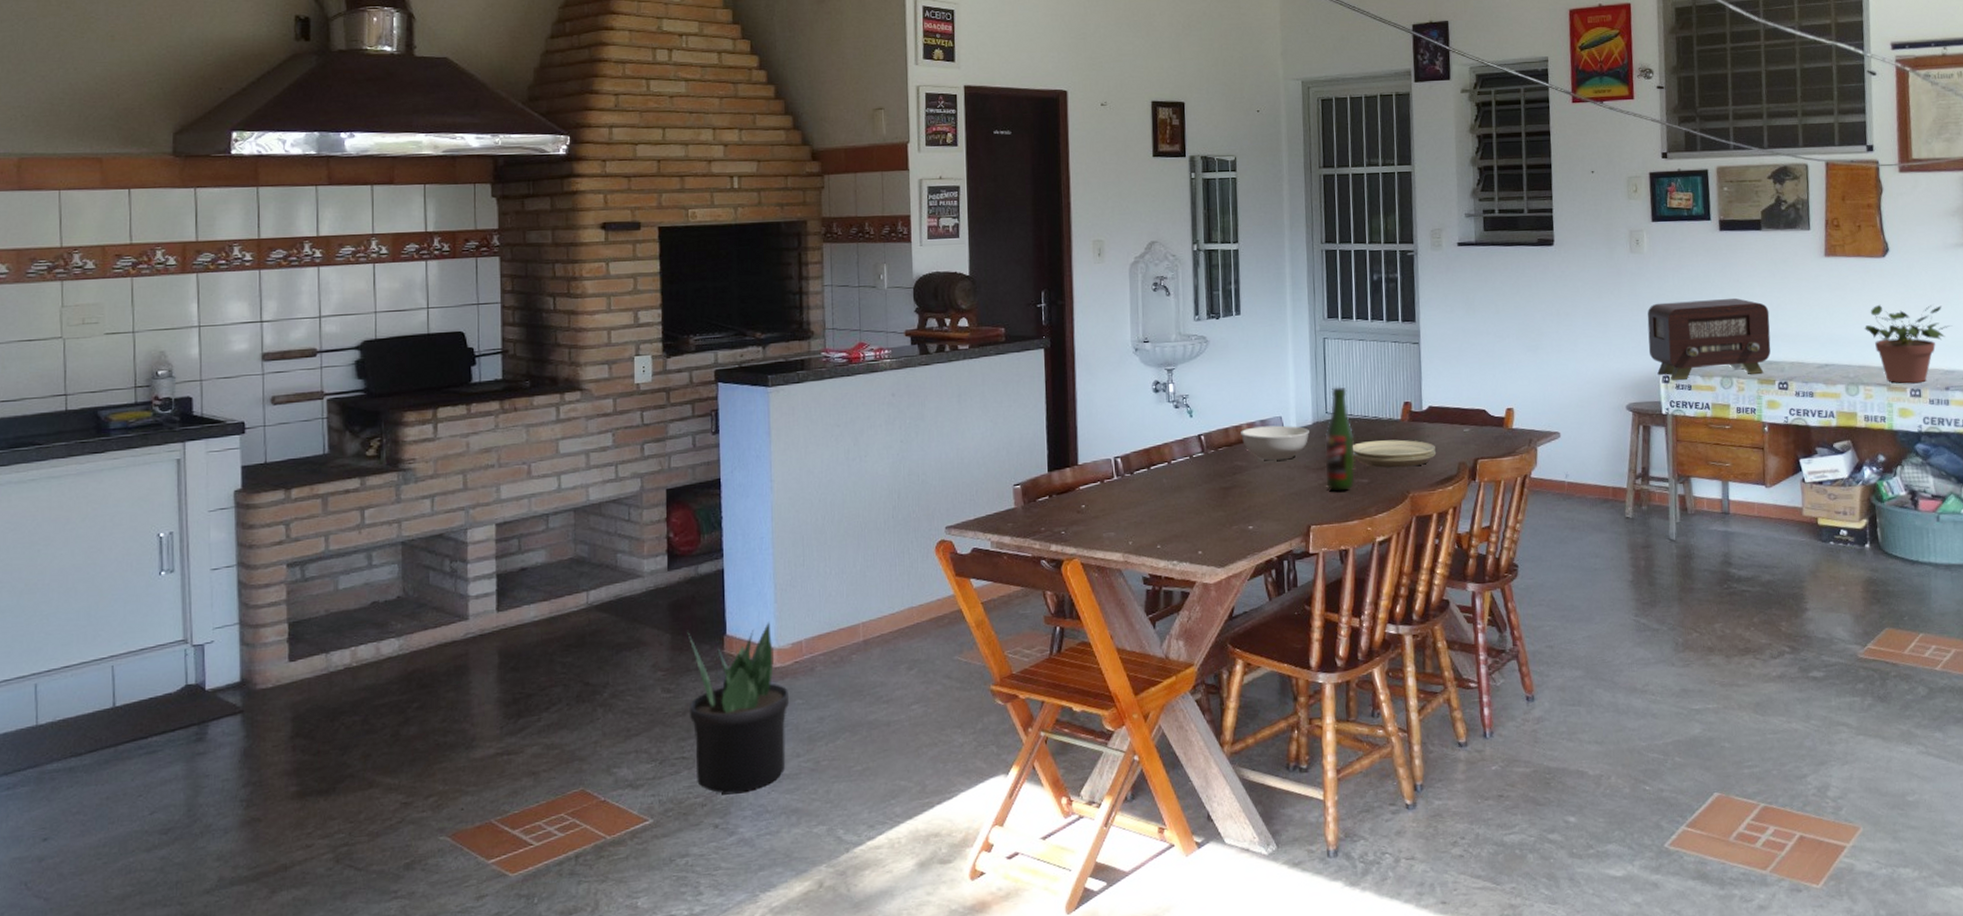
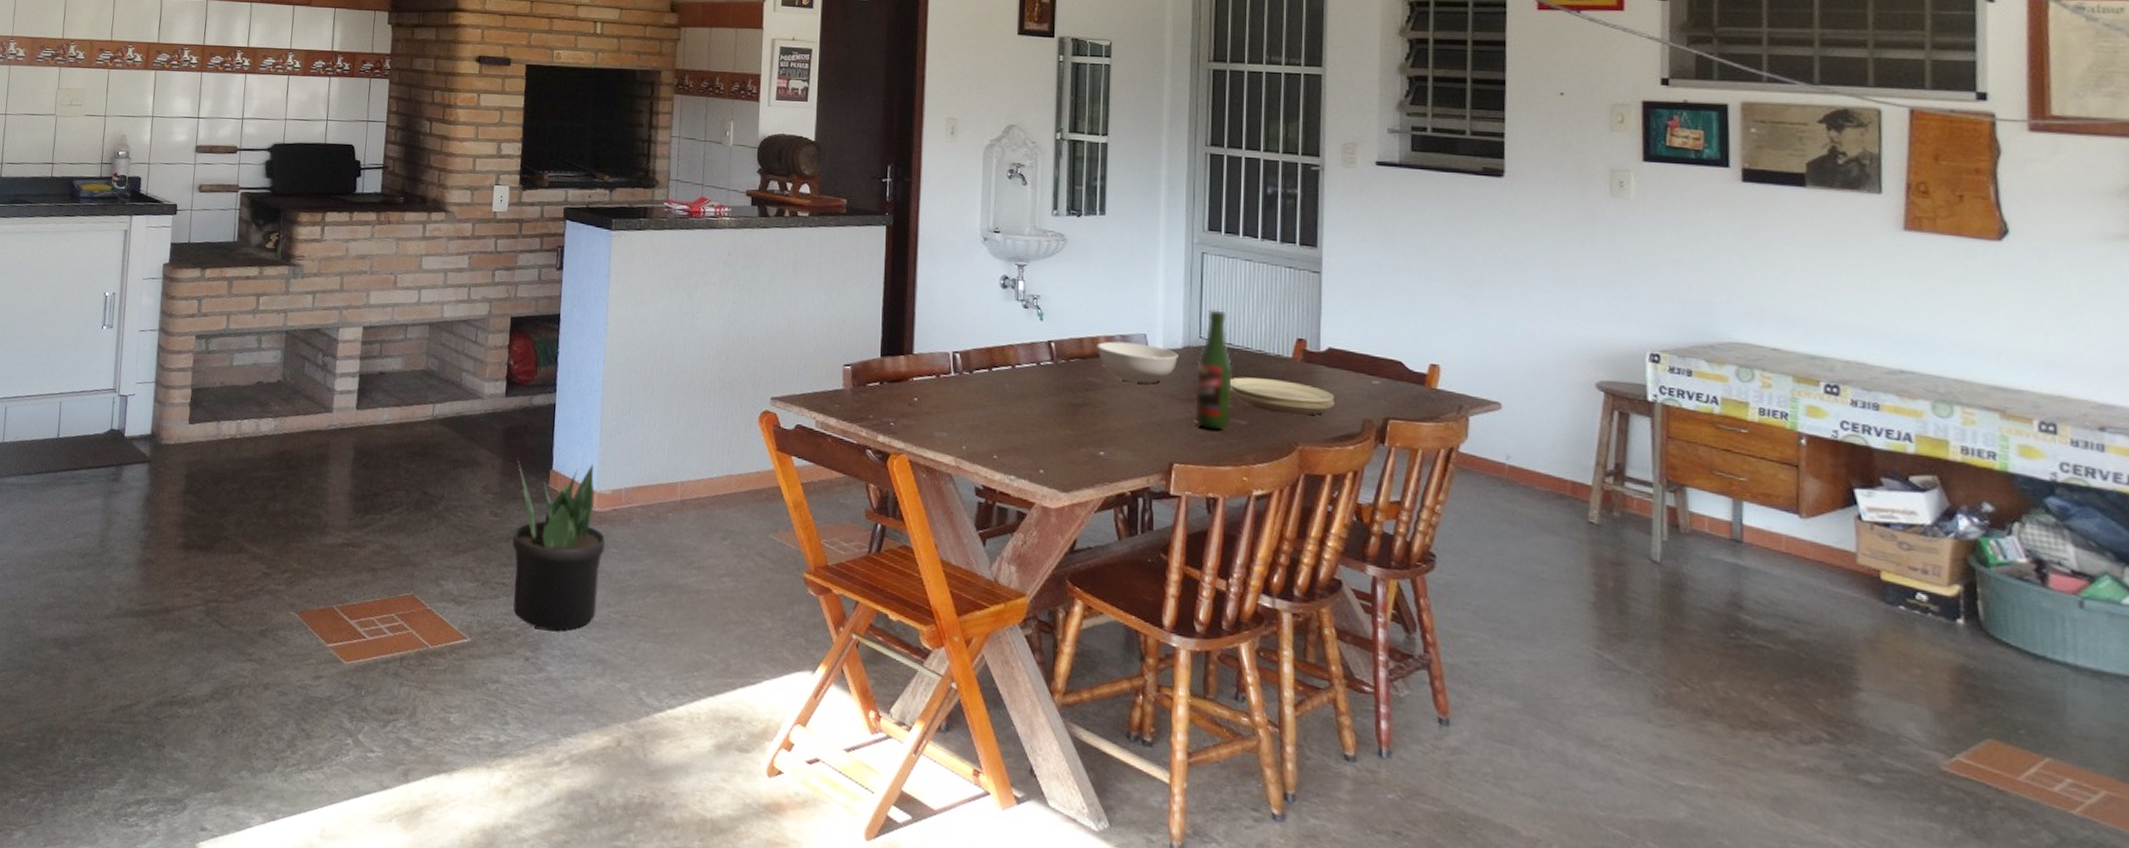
radio: present [1647,297,1771,380] -> none [1631,262,1815,370]
potted plant: present [1865,304,1953,384] -> none [1965,302,2114,416]

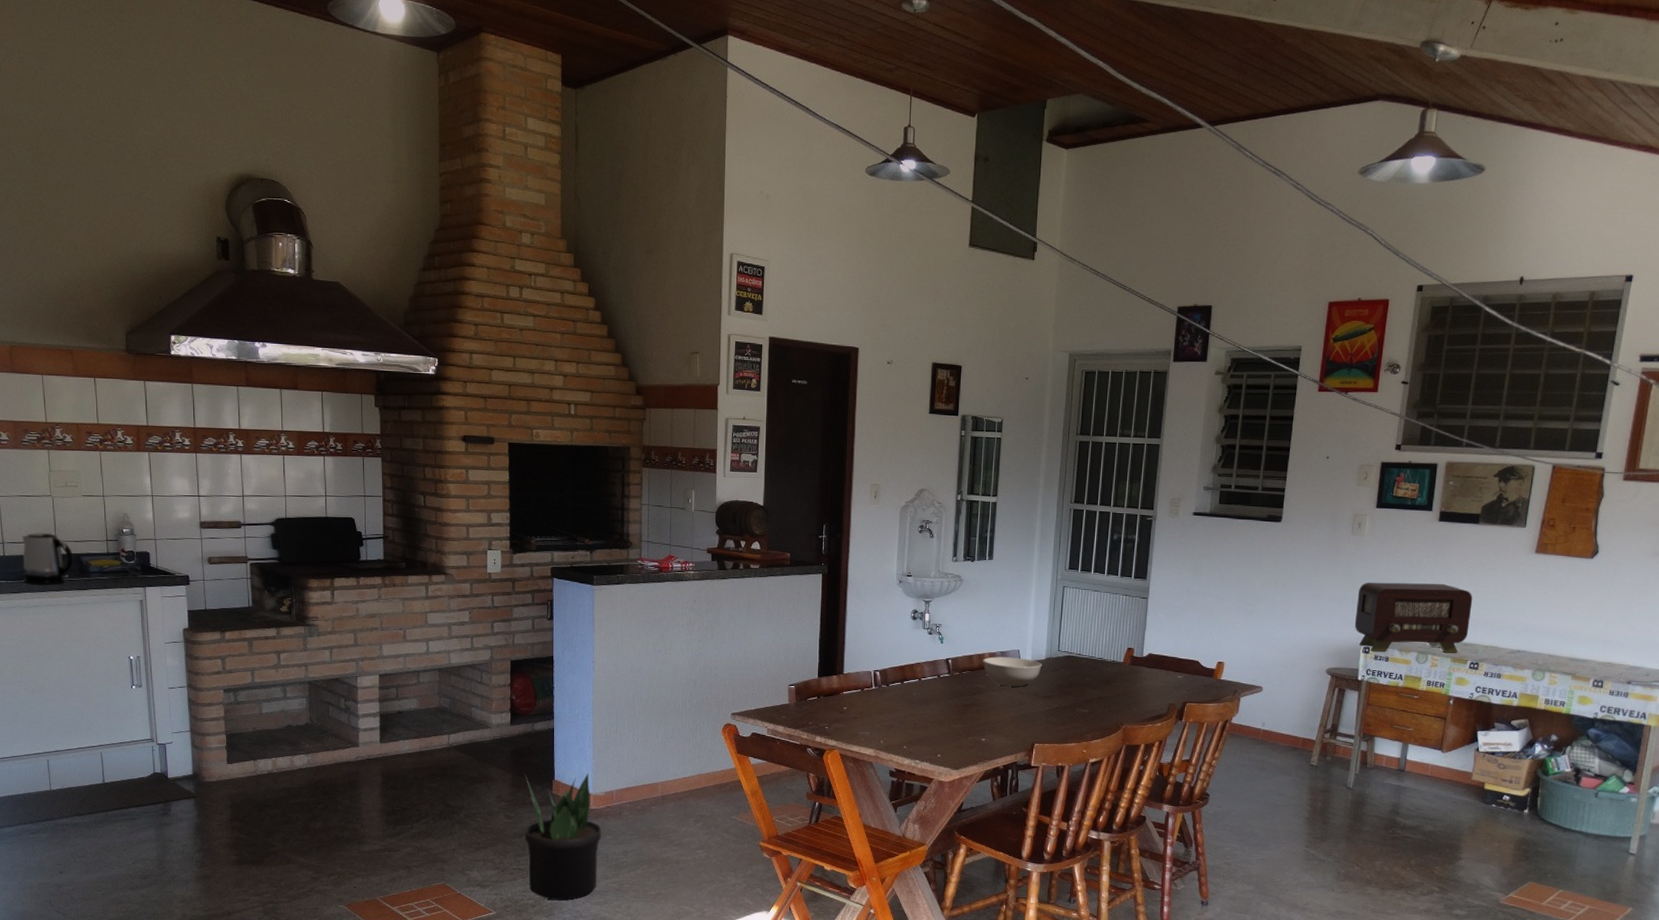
kettle: none [14,153,67,212] -> present [22,532,74,587]
beer bottle: present [1195,309,1232,431] -> none [1052,629,1080,718]
plate: present [1229,377,1336,415] -> none [1077,678,1151,703]
radio: none [1631,262,1815,370] -> present [1354,582,1473,653]

